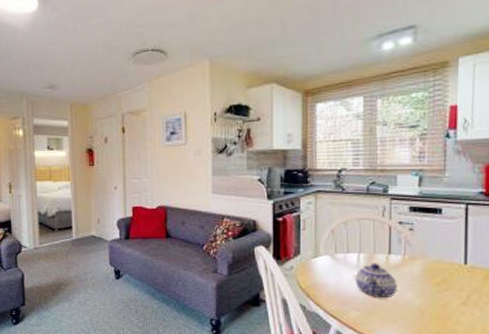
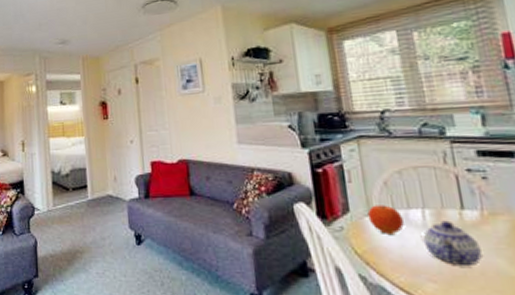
fruit: none [314,249,342,273] -> present [367,205,404,234]

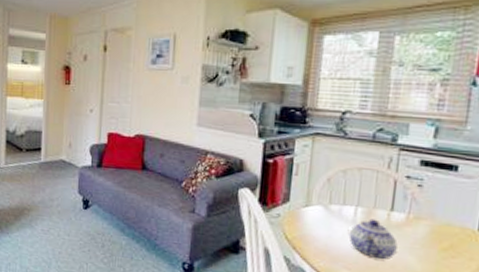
fruit: present [367,205,404,234] -> none [305,198,336,226]

